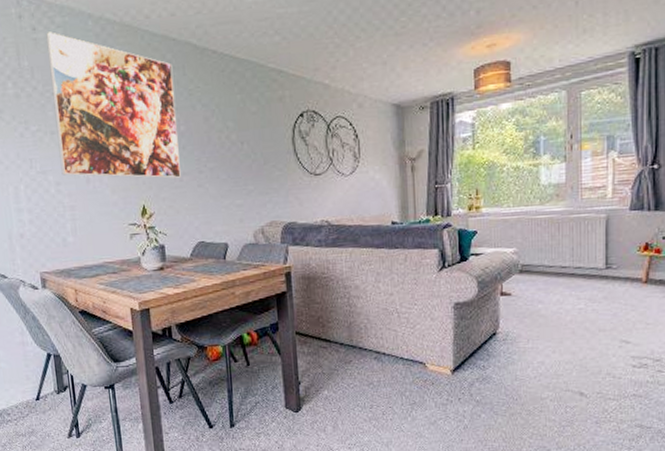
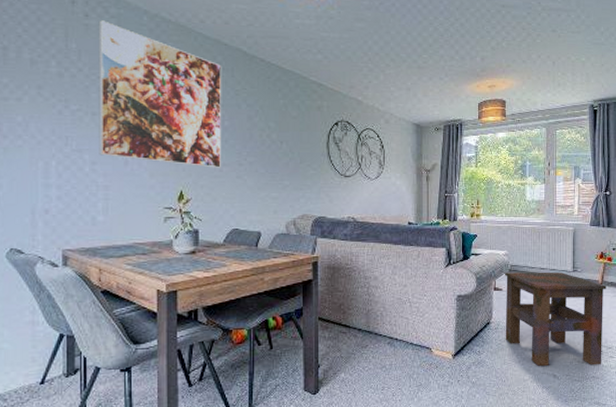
side table: none [514,270,653,382] -> present [505,272,606,366]

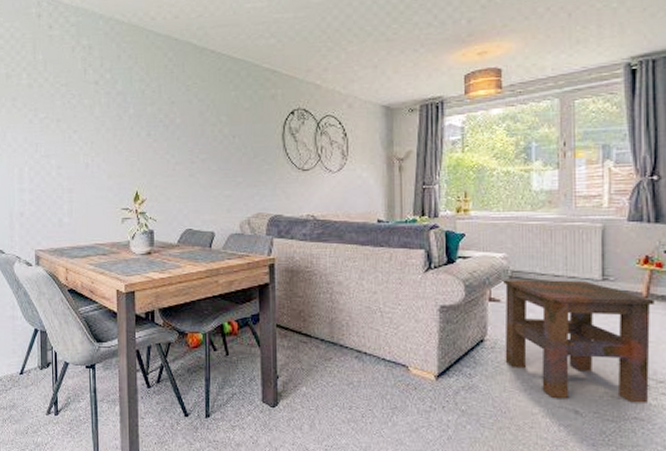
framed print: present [98,20,222,168] -> none [61,30,174,167]

